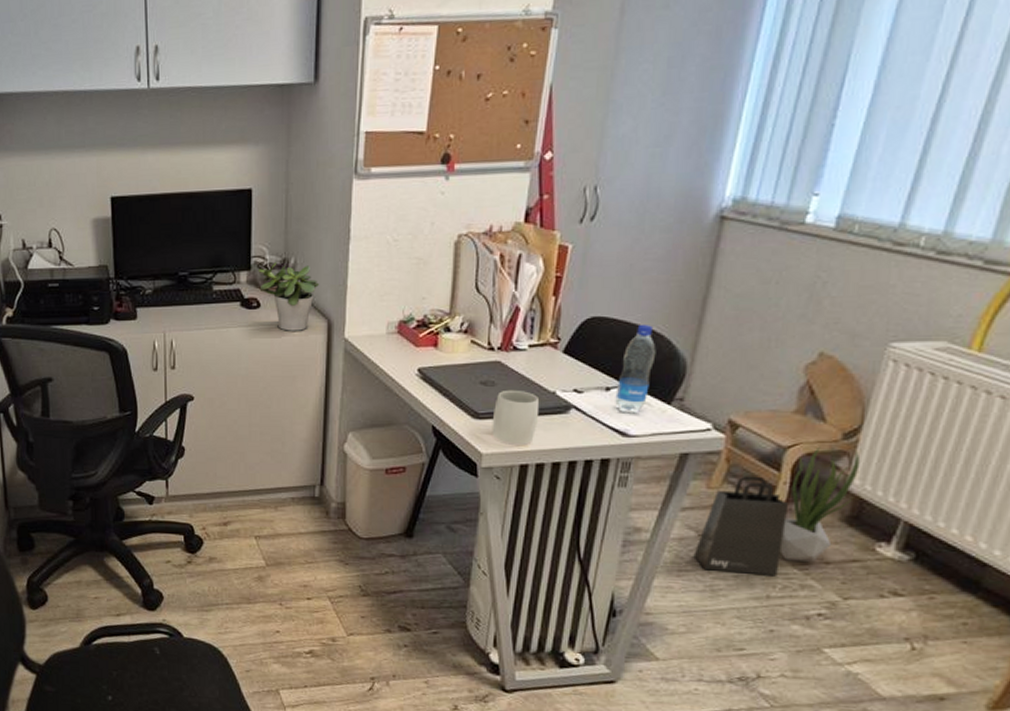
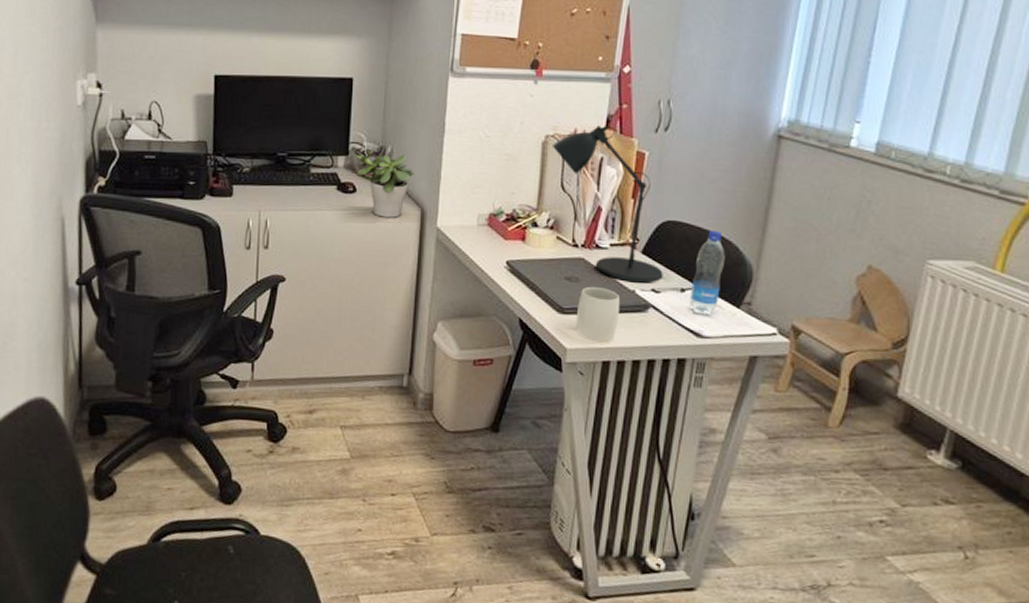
desk lamp: none [465,219,587,384] -> present [552,126,663,283]
shopping bag: present [693,476,790,577] -> none [765,380,849,482]
potted plant: present [779,446,861,563] -> none [842,354,909,469]

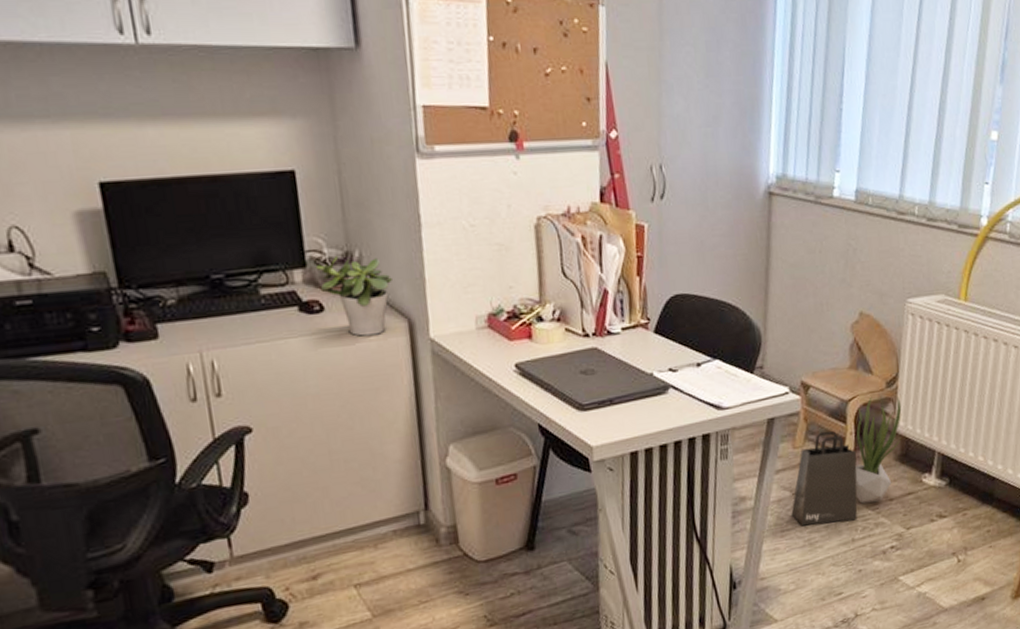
desk lamp: present [552,126,663,283] -> none [545,199,678,366]
mug: present [575,286,621,343] -> none [596,375,641,435]
bottle: present [689,230,726,315] -> none [705,298,735,386]
shopping bag: none [765,380,849,482] -> present [791,430,858,526]
potted plant: none [842,354,909,469] -> present [855,396,902,504]

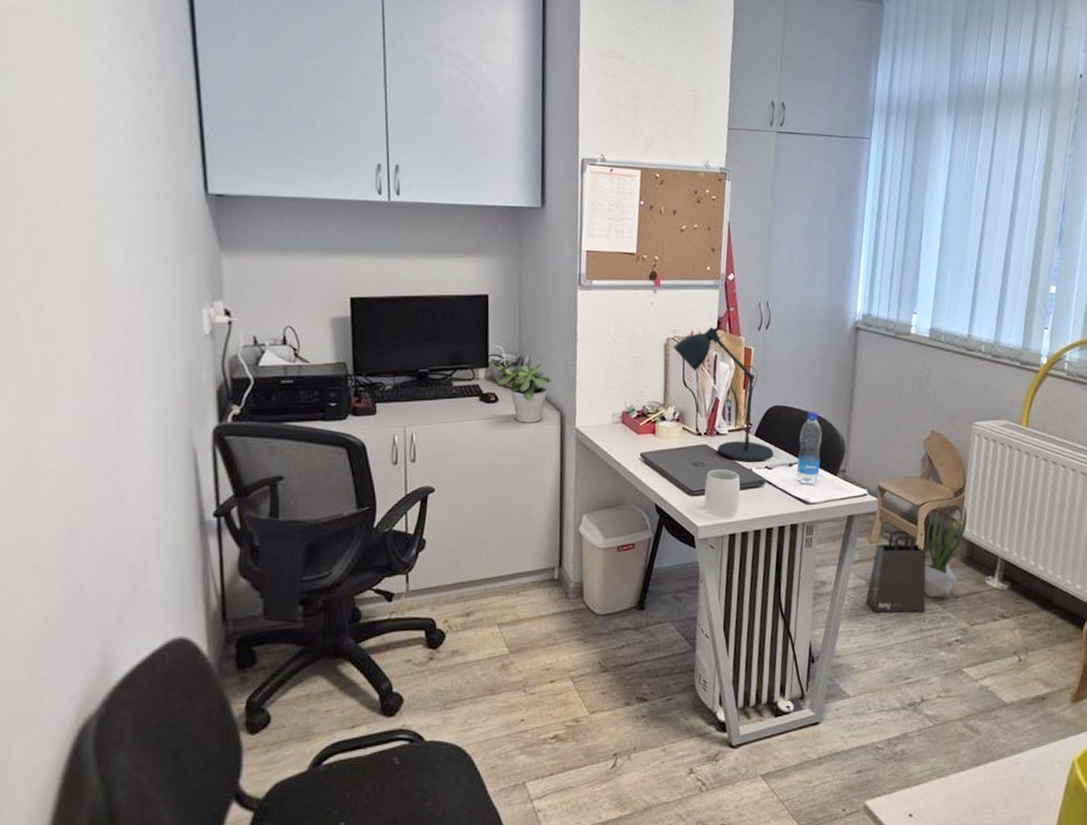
desk lamp: none [545,199,678,366] -> present [673,327,774,462]
mug: none [596,375,641,435] -> present [704,468,741,518]
bottle: none [705,298,735,386] -> present [796,411,823,485]

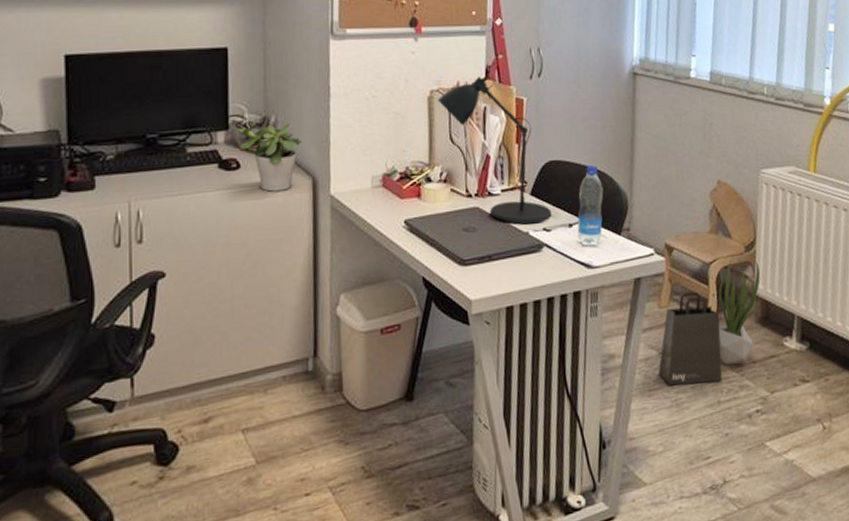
mug: present [704,468,741,518] -> none [476,233,517,289]

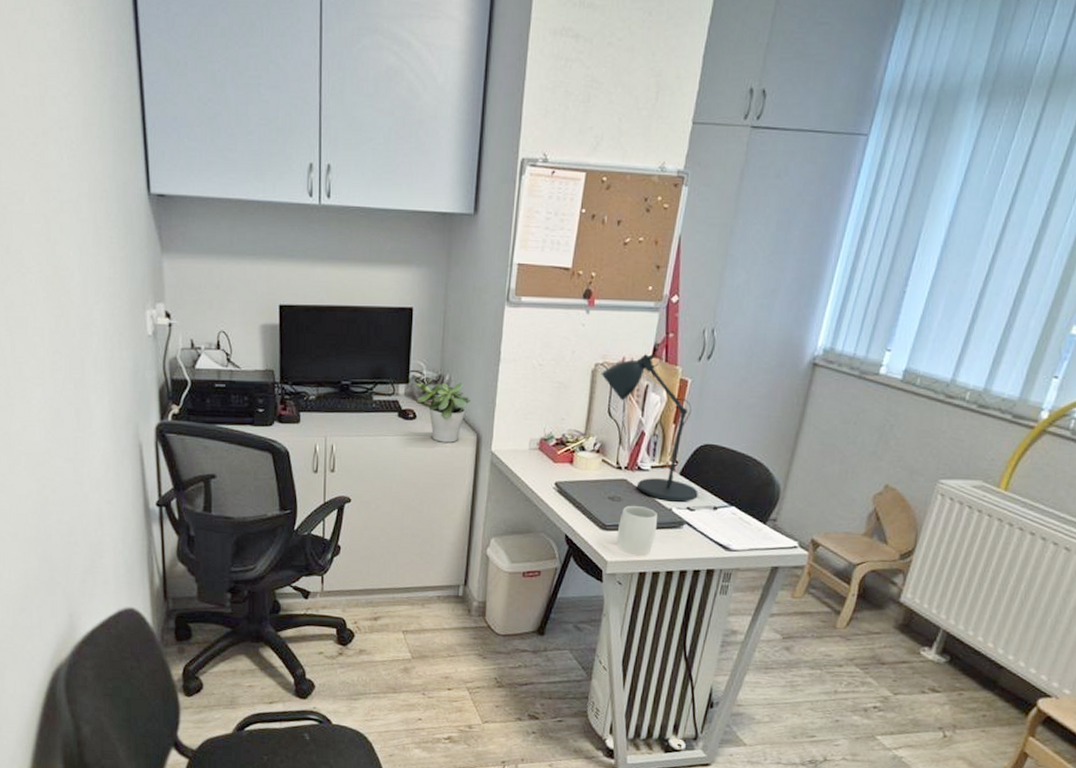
mug: none [476,233,517,289] -> present [616,505,658,556]
bottle: present [577,164,604,246] -> none [720,452,757,531]
shopping bag: present [658,291,722,386] -> none [778,588,856,675]
potted plant: present [718,259,761,365] -> none [846,564,912,663]

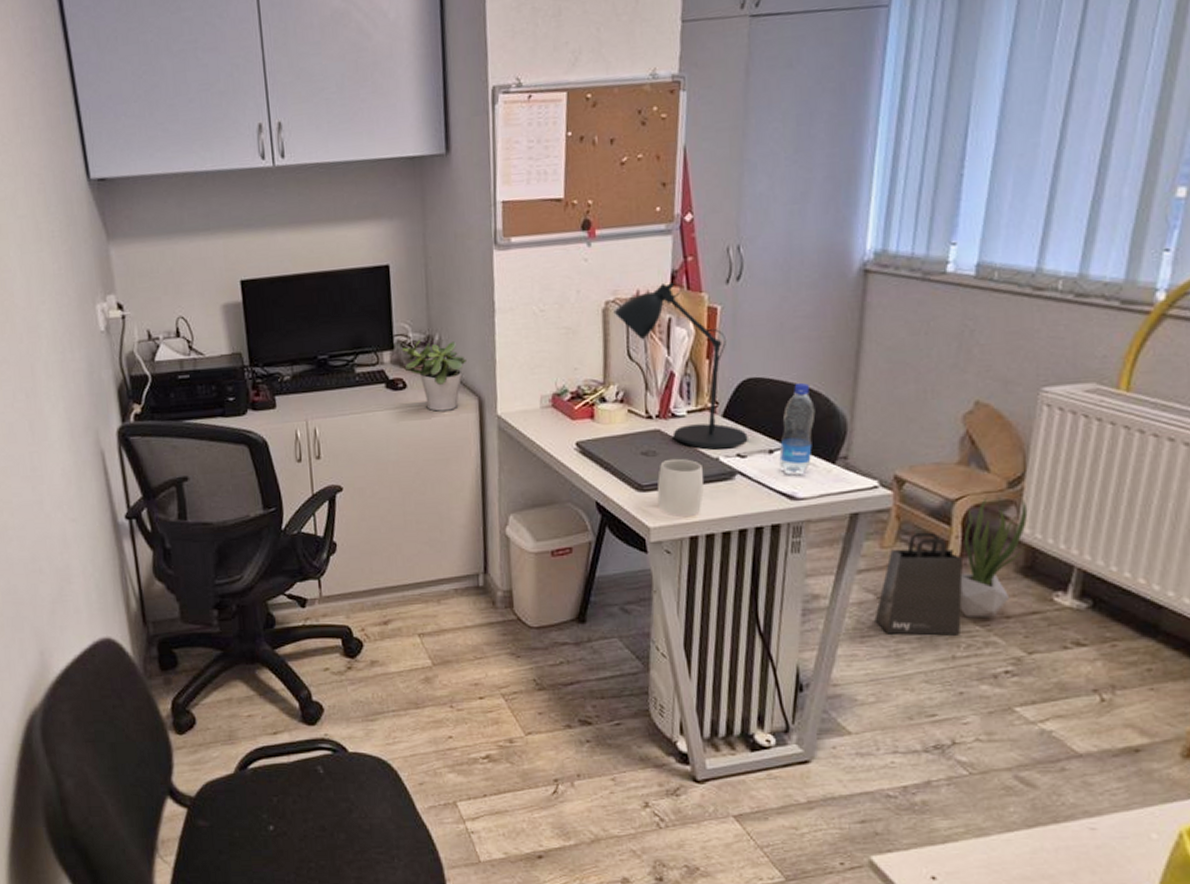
bottle: none [720,452,757,531] -> present [779,382,816,475]
shopping bag: none [778,588,856,675] -> present [874,532,964,636]
potted plant: none [846,564,912,663] -> present [959,496,1028,618]

